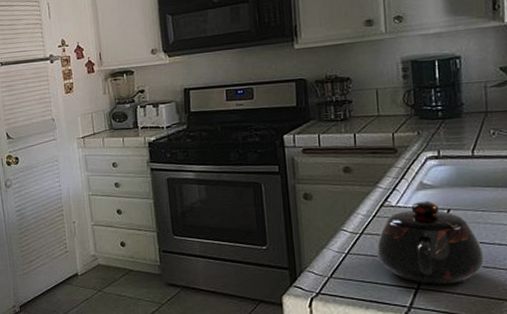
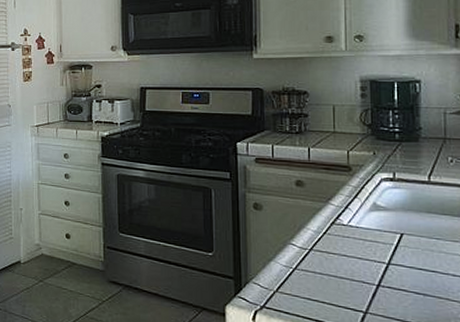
teapot: present [377,200,485,284] -> none [326,222,437,312]

